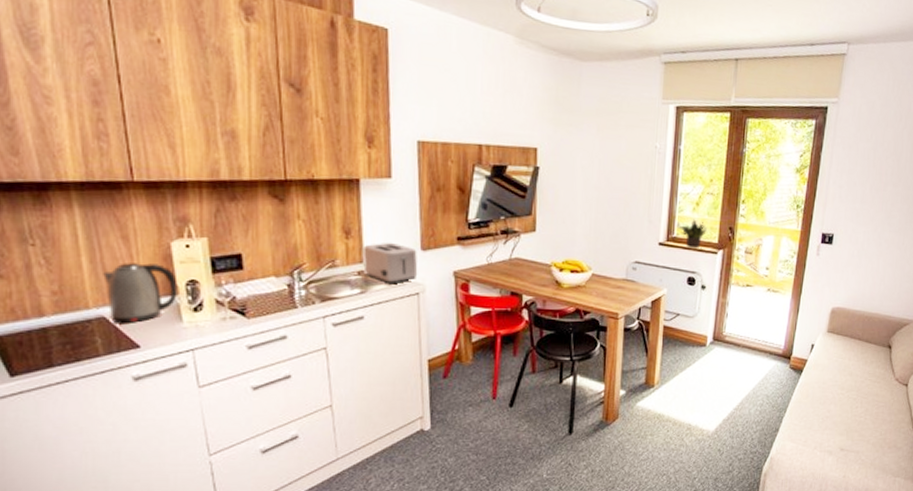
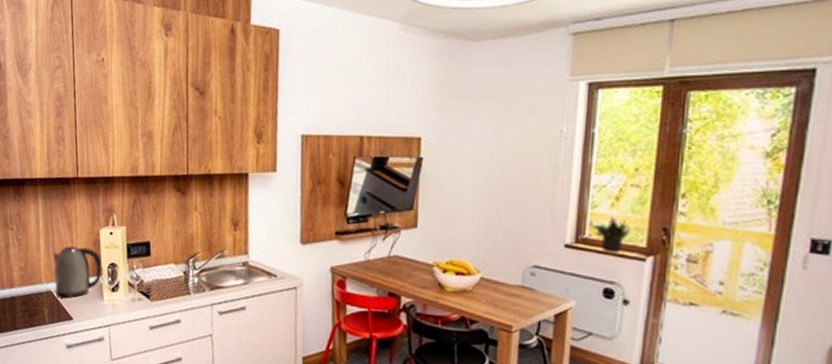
toaster: present [363,242,418,285] -> none [248,234,297,277]

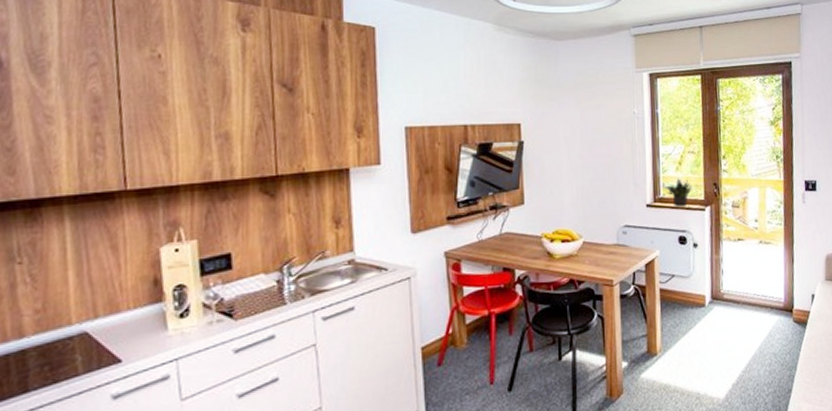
kettle: present [53,246,102,298] -> none [89,271,165,338]

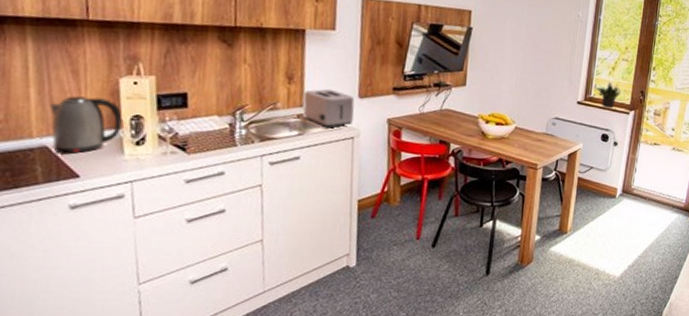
kettle: none [89,271,165,338] -> present [50,96,122,154]
toaster: none [354,228,409,271] -> present [303,88,355,128]

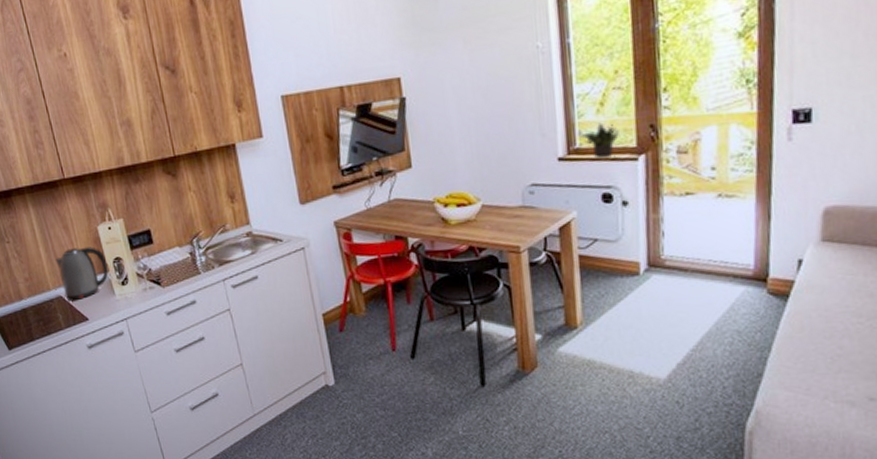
toaster: present [303,88,355,128] -> none [248,200,301,242]

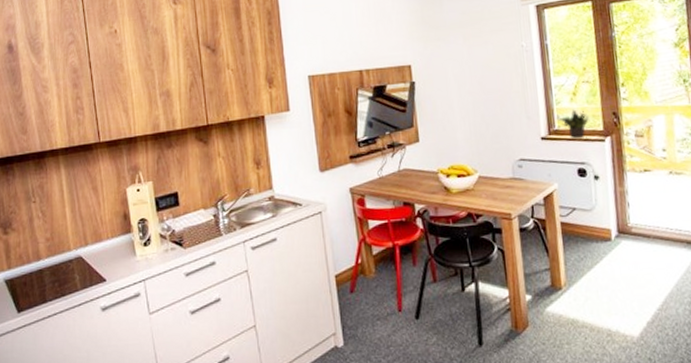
kettle: present [55,247,109,300] -> none [80,208,132,261]

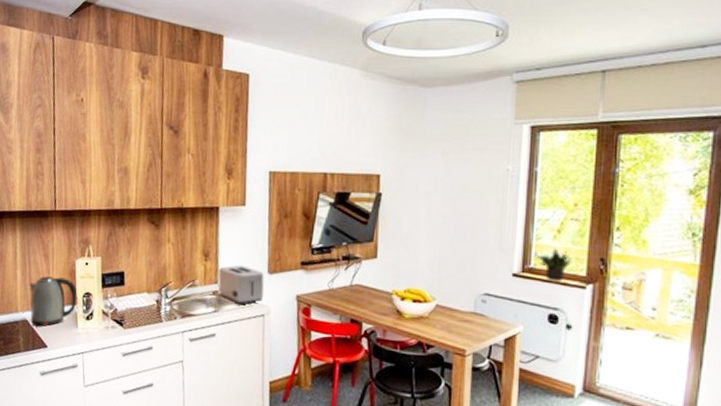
kettle: none [80,208,132,261] -> present [29,276,77,326]
toaster: none [272,167,319,207] -> present [218,265,264,305]

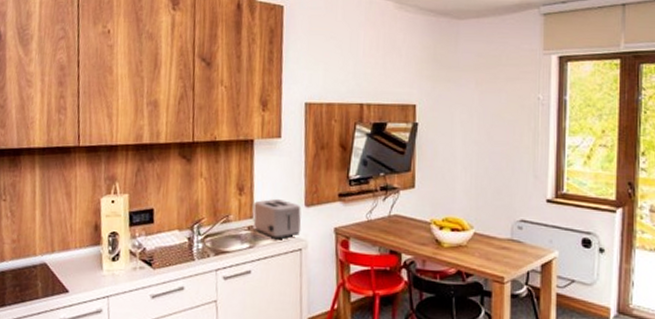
kettle: present [29,276,77,326] -> none [49,216,102,270]
potted plant: present [533,248,571,283] -> none [565,173,601,207]

